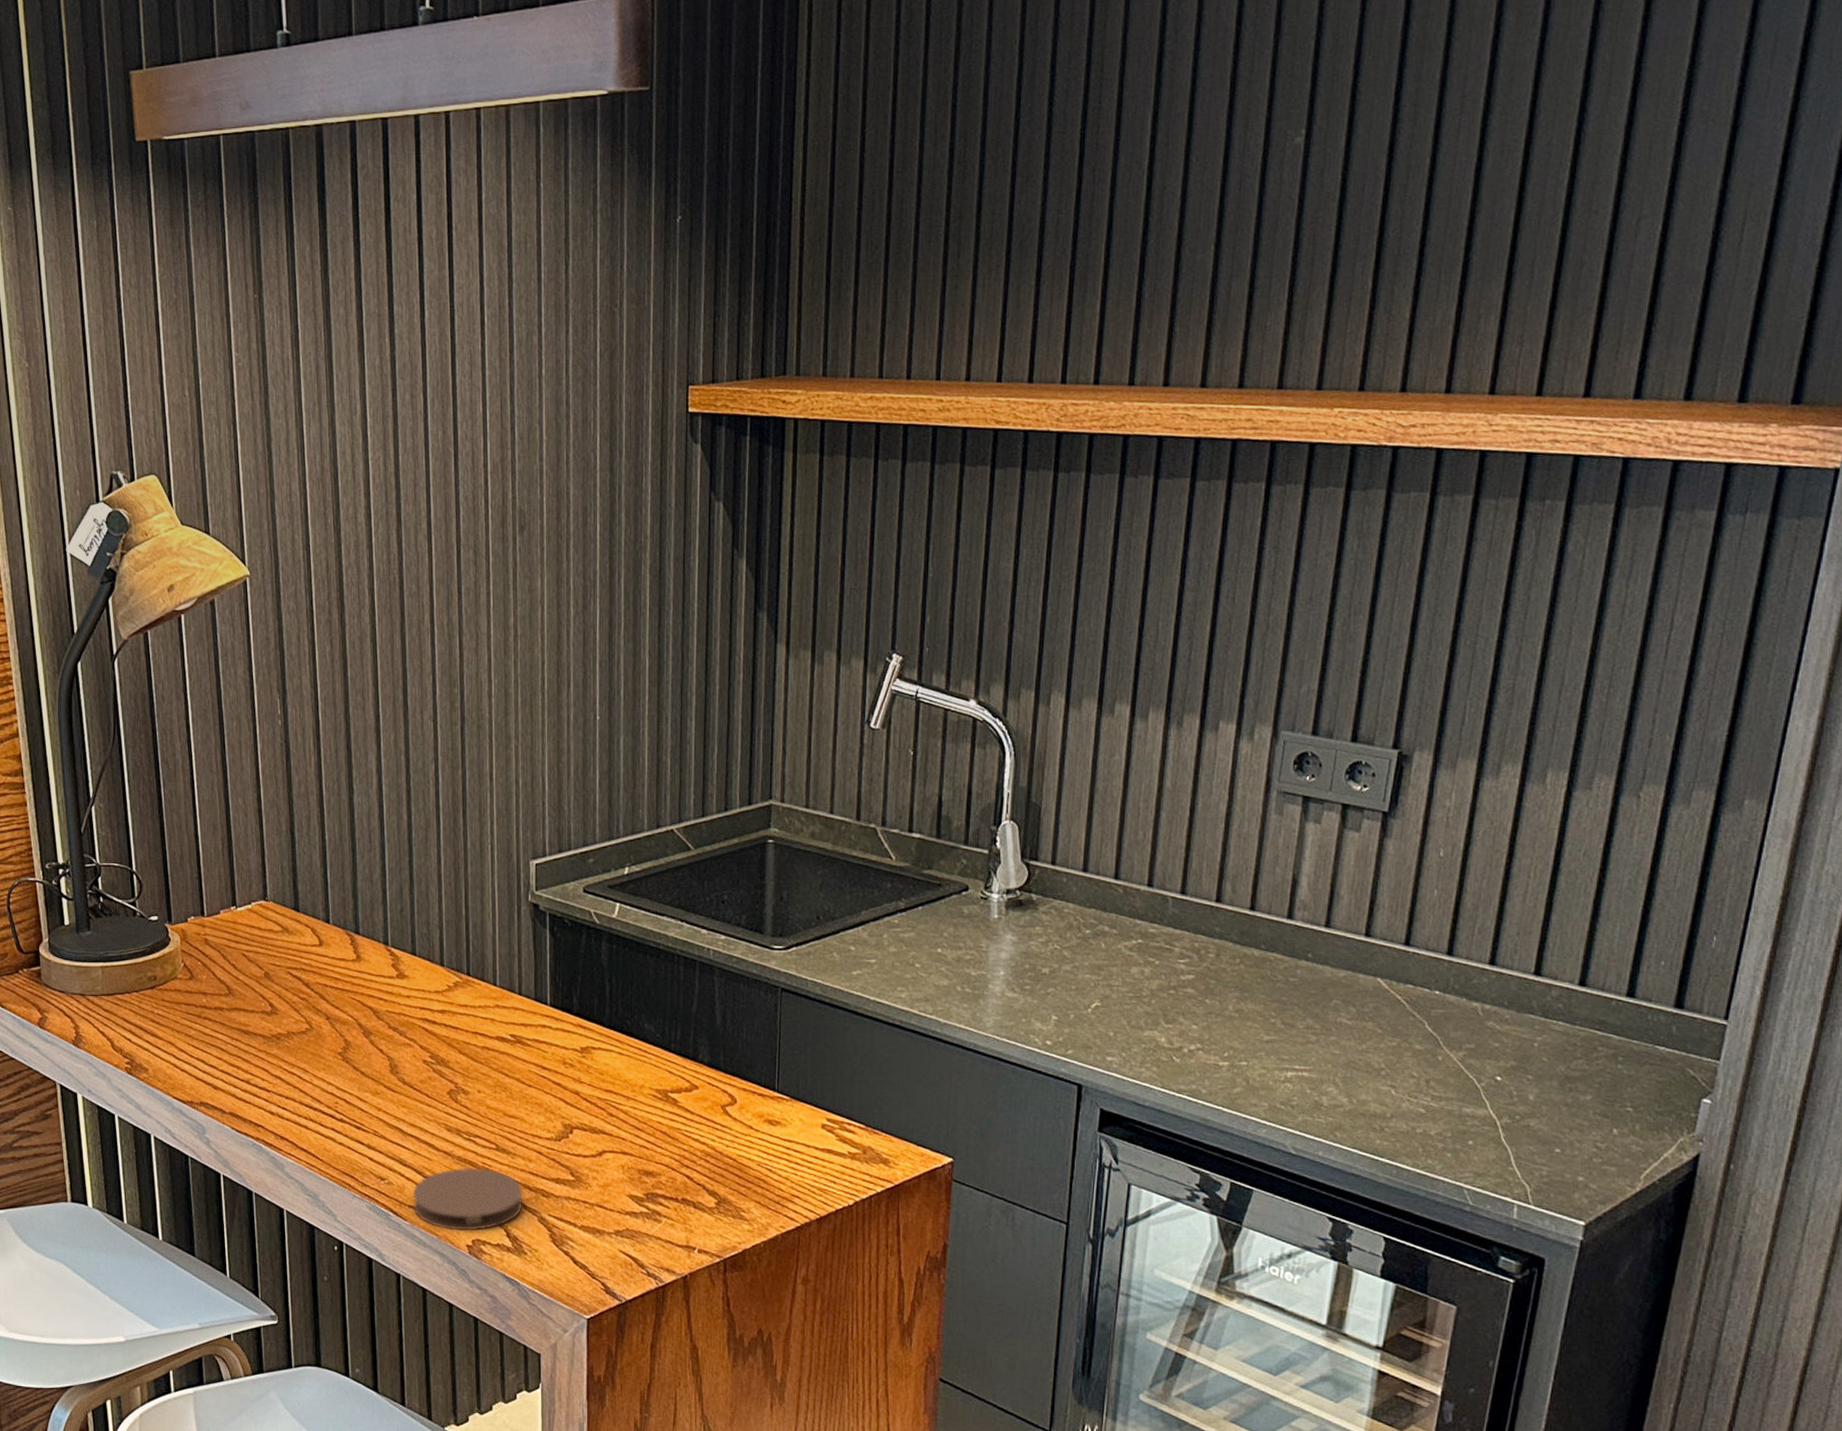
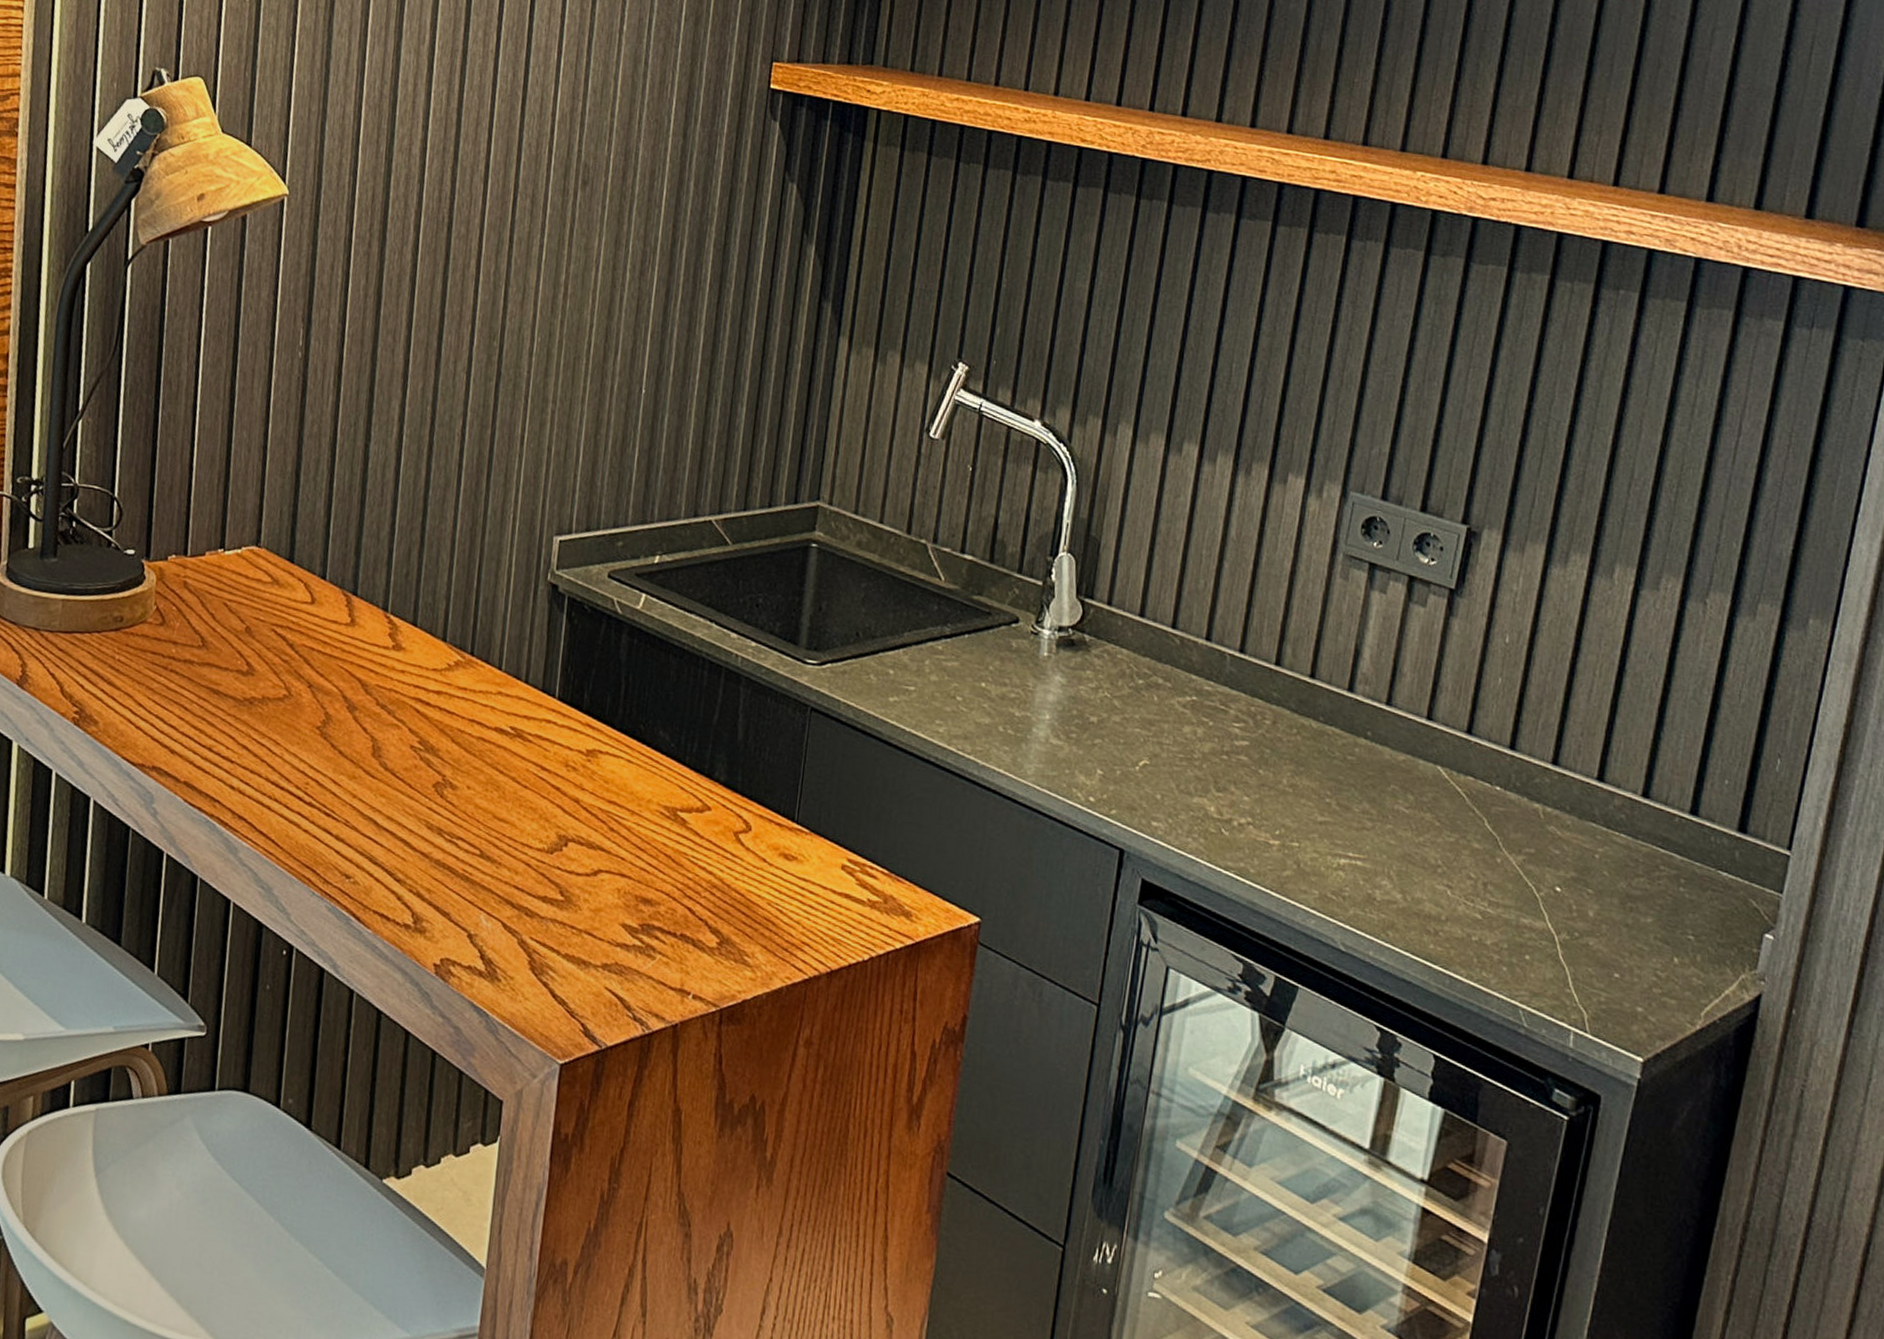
coaster: present [412,1167,523,1231] -> none [377,873,505,949]

